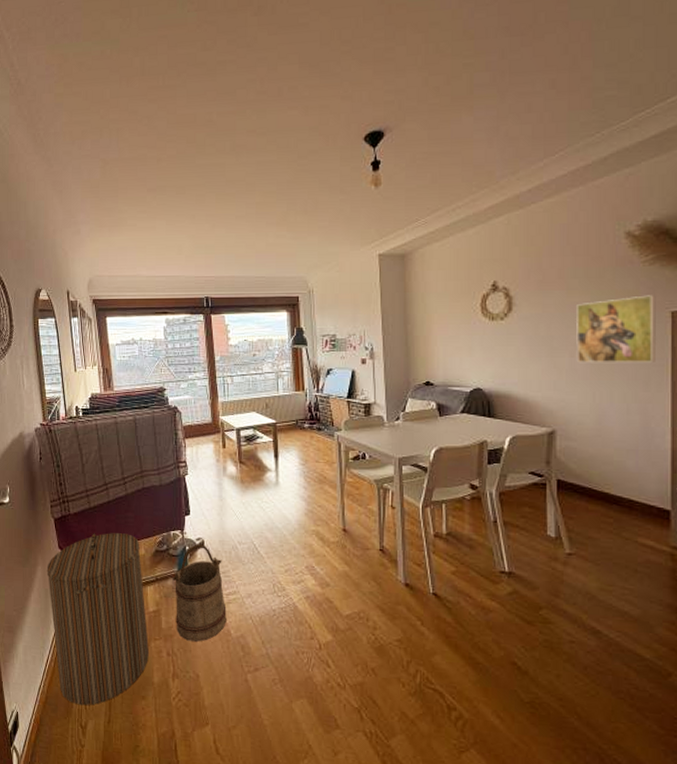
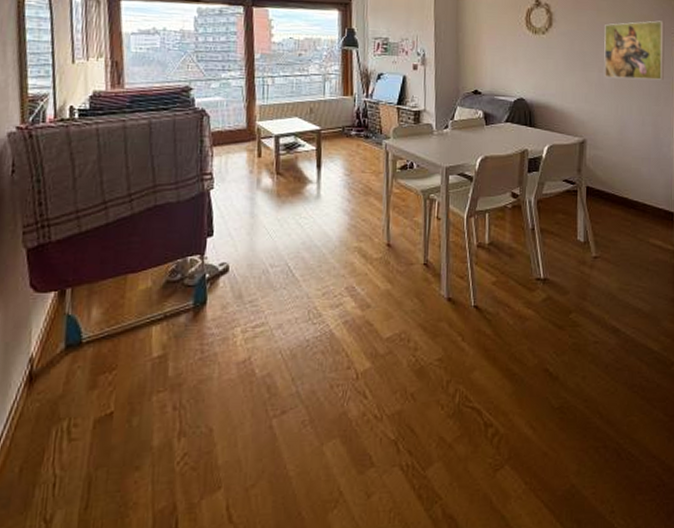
laundry hamper: present [46,533,149,706] -> none [9,263,149,493]
bucket: present [172,544,227,642] -> none [186,270,252,388]

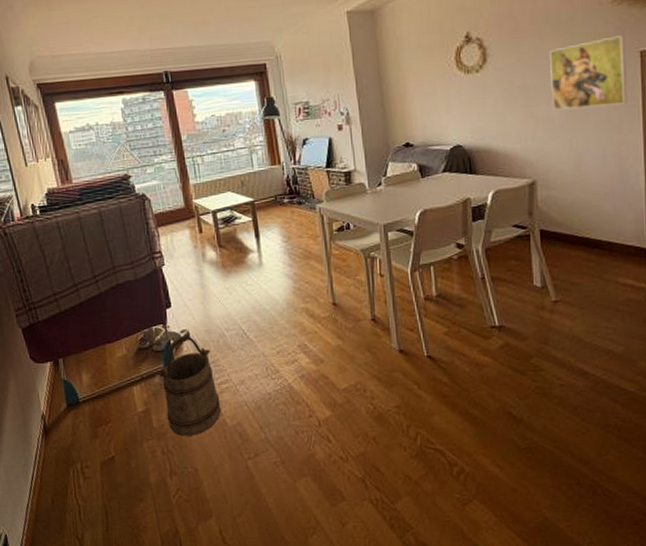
bucket: none [186,270,252,388] -> present [159,336,221,437]

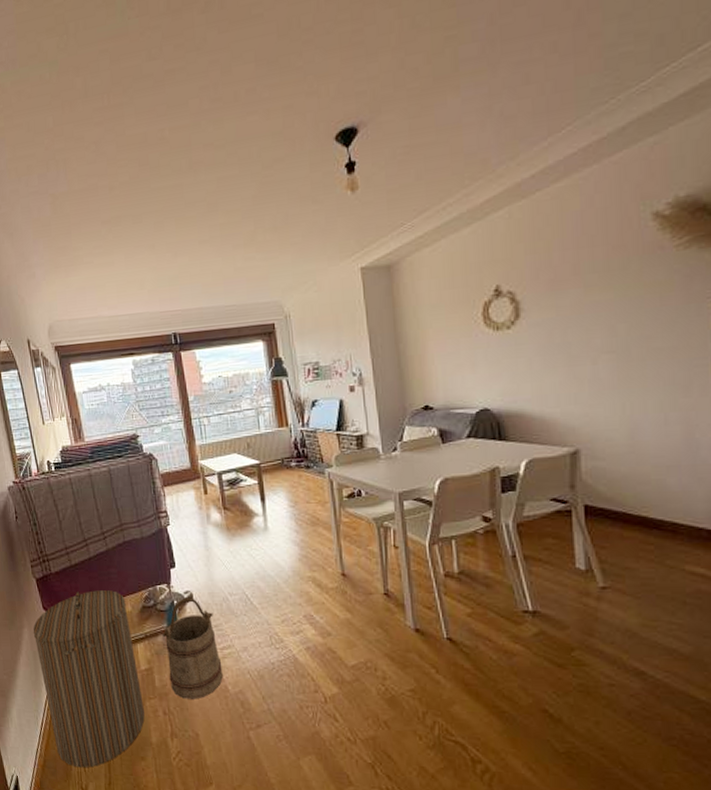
laundry hamper: none [19,335,143,518] -> present [33,590,145,768]
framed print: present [550,35,627,111] -> none [597,284,697,371]

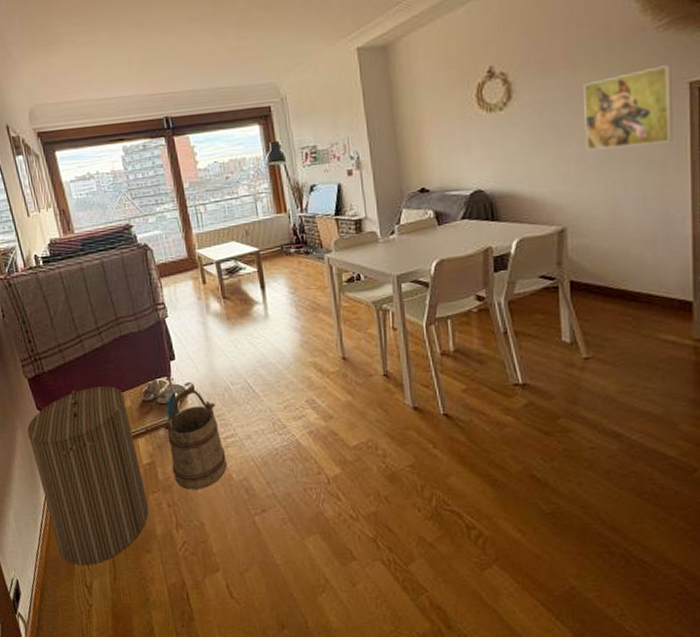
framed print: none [597,284,697,371] -> present [584,65,673,151]

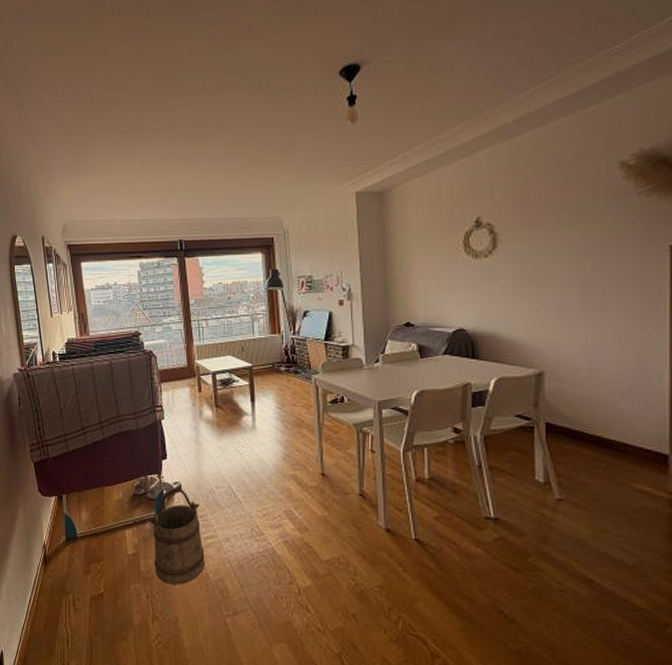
laundry hamper: present [27,386,149,566] -> none [27,476,128,646]
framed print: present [584,65,673,151] -> none [566,228,653,301]

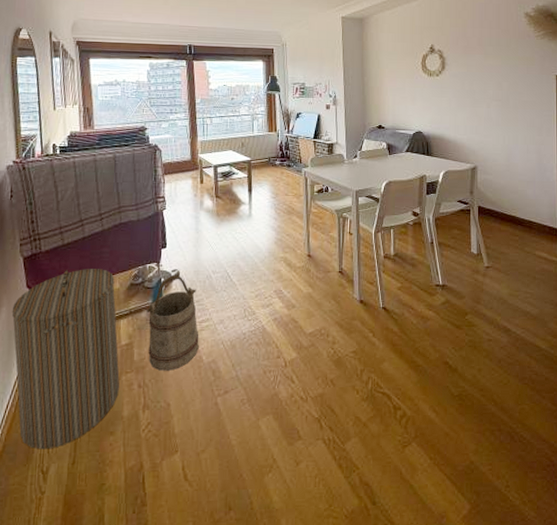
laundry hamper: none [27,476,128,646] -> present [11,269,120,450]

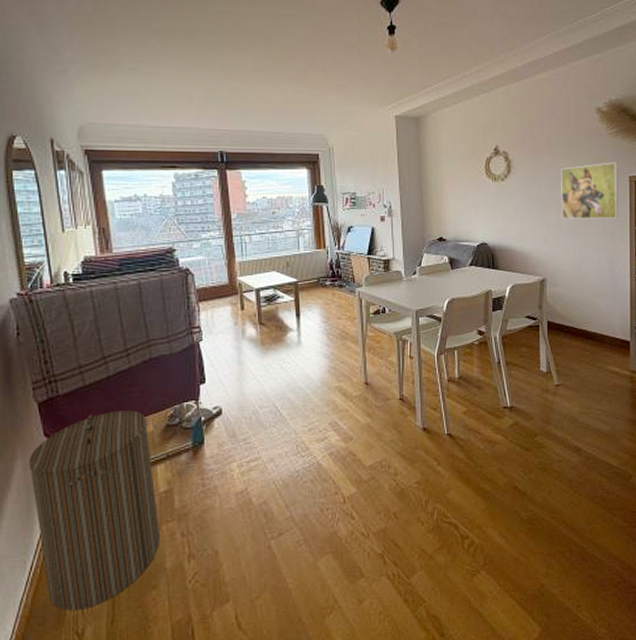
bucket: present [146,275,199,371] -> none [186,413,248,517]
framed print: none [491,61,546,113] -> present [561,162,618,220]

